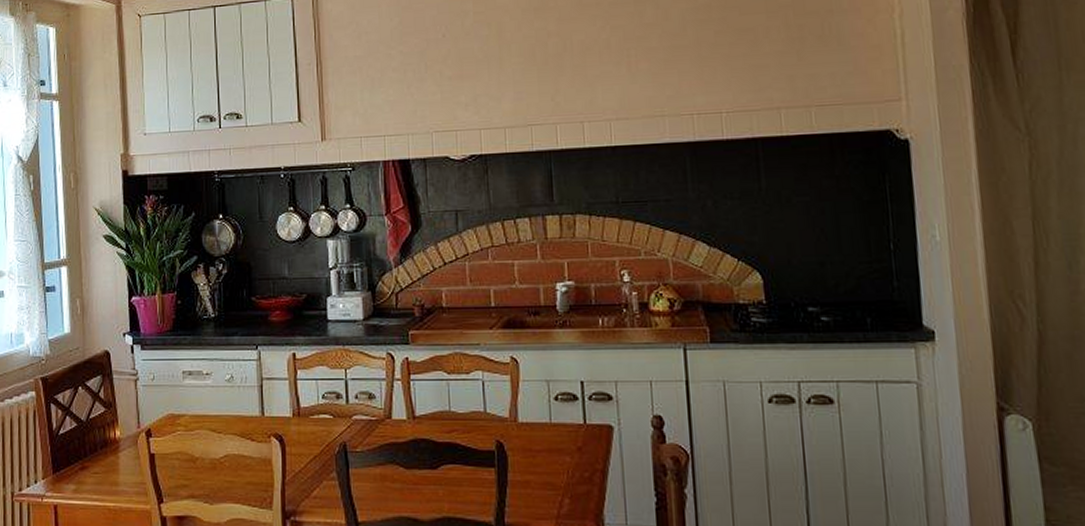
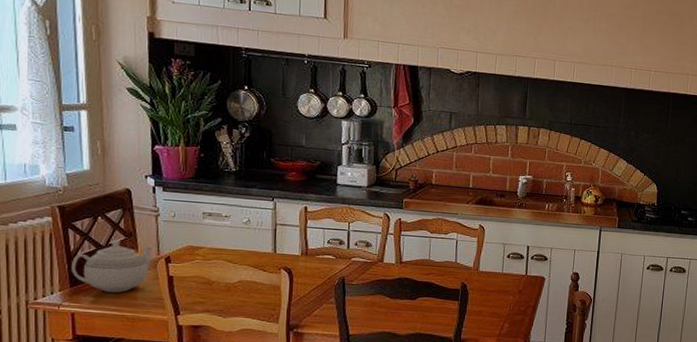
teapot: none [54,412,132,477] -> present [72,239,152,293]

